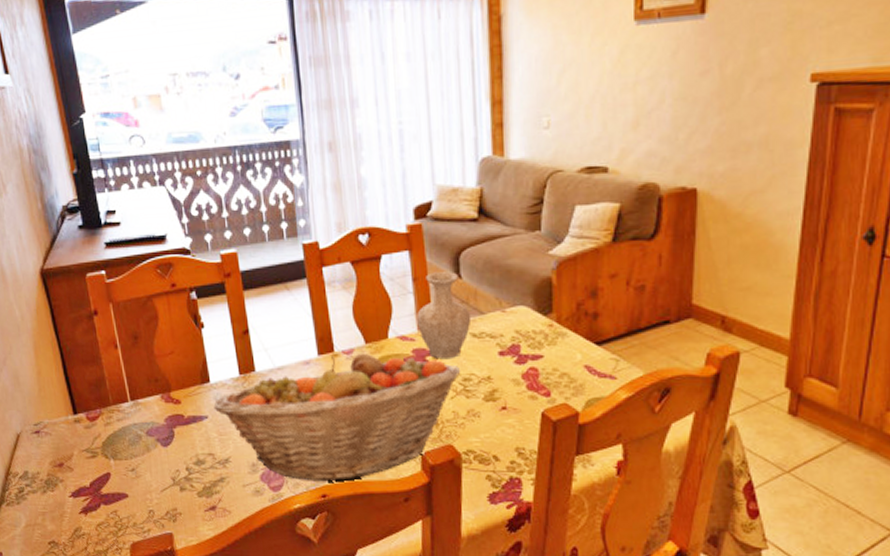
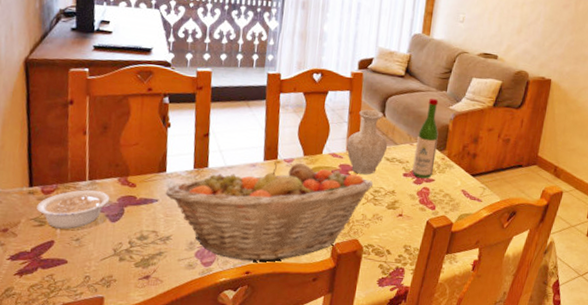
legume: none [85,412,159,459] -> present [37,190,111,229]
wine bottle: none [509,243,540,356] -> present [412,98,439,179]

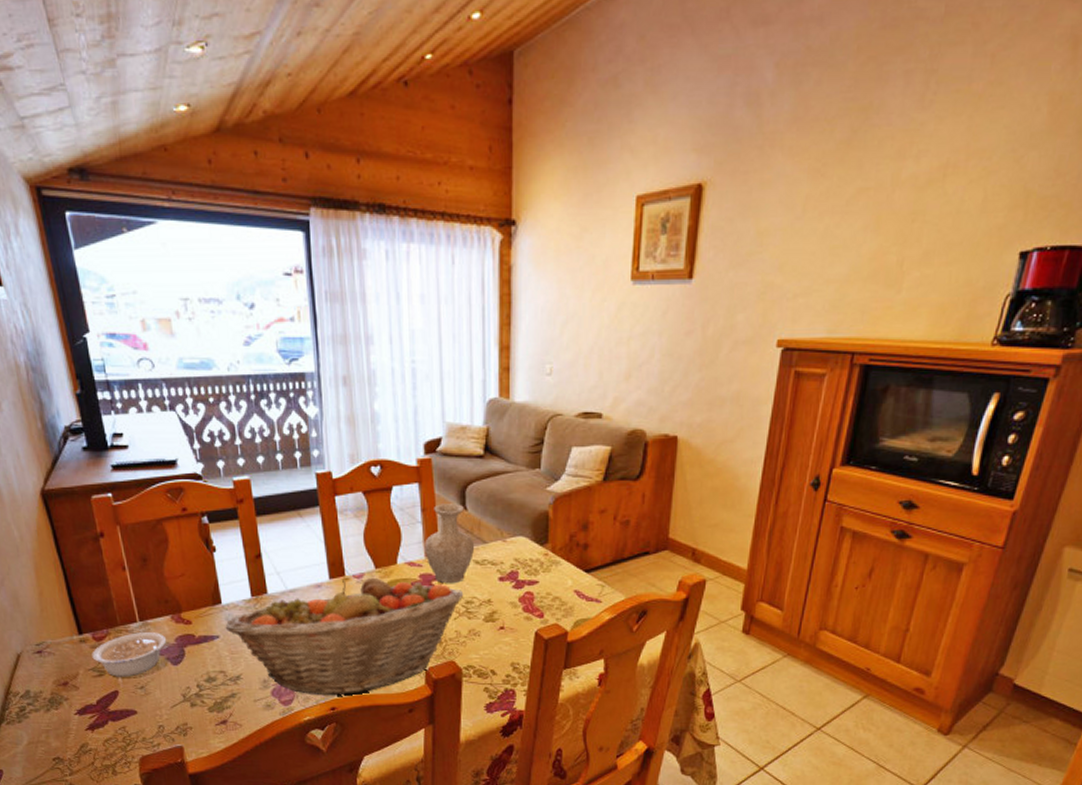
wine bottle: present [412,98,439,179] -> none [509,479,536,581]

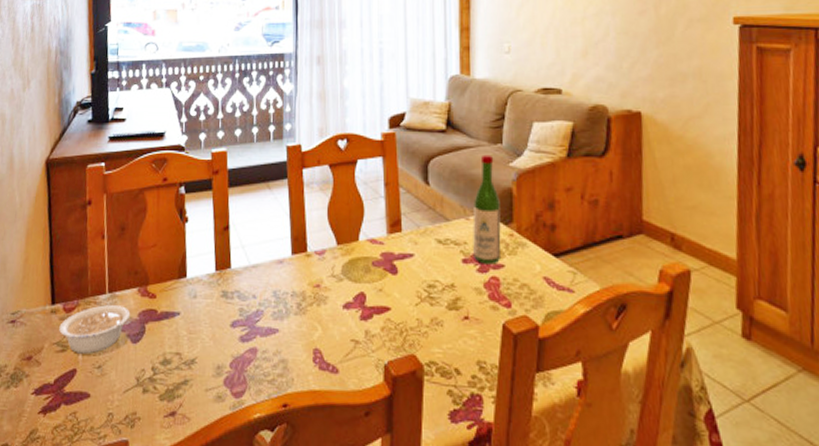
fruit basket: present [225,577,463,696] -> none [187,254,425,390]
vase: present [424,504,475,583] -> none [387,178,438,263]
wine bottle: none [509,479,536,581] -> present [472,154,501,265]

